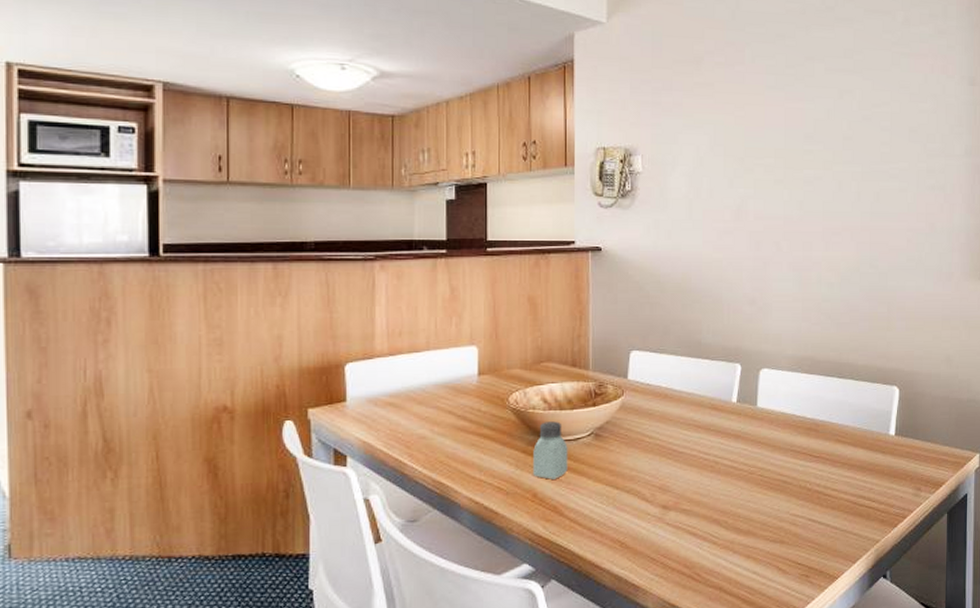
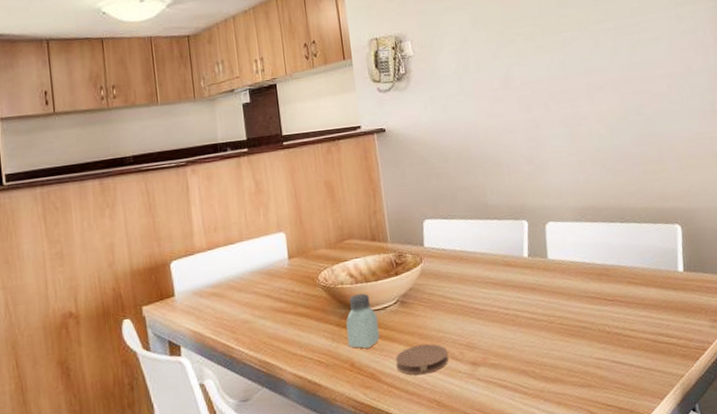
coaster: none [581,481,639,513] -> present [395,344,449,375]

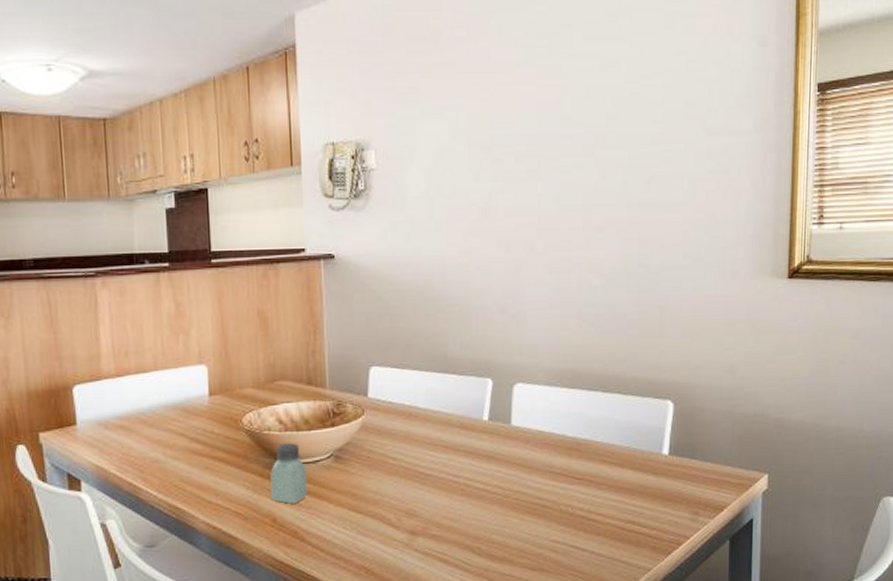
coaster: present [395,344,449,375] -> none [323,505,384,539]

